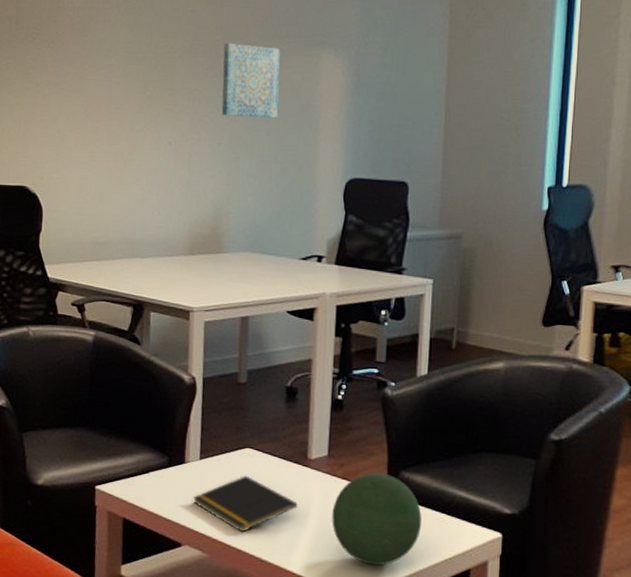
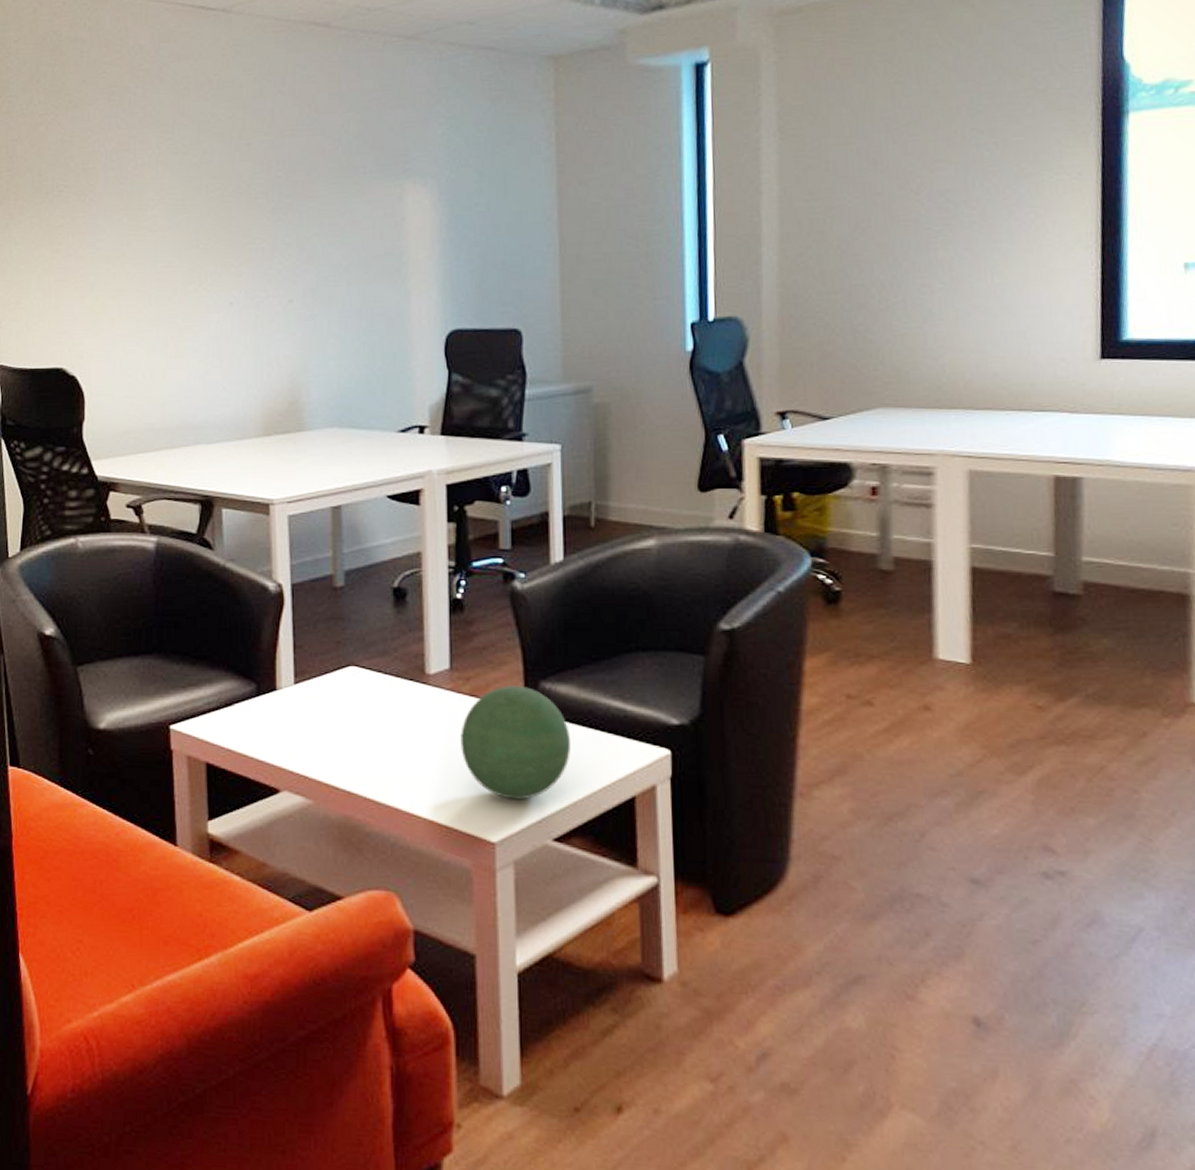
notepad: present [193,475,298,532] -> none [289,699,417,770]
wall art: present [221,43,280,119] -> none [288,179,359,267]

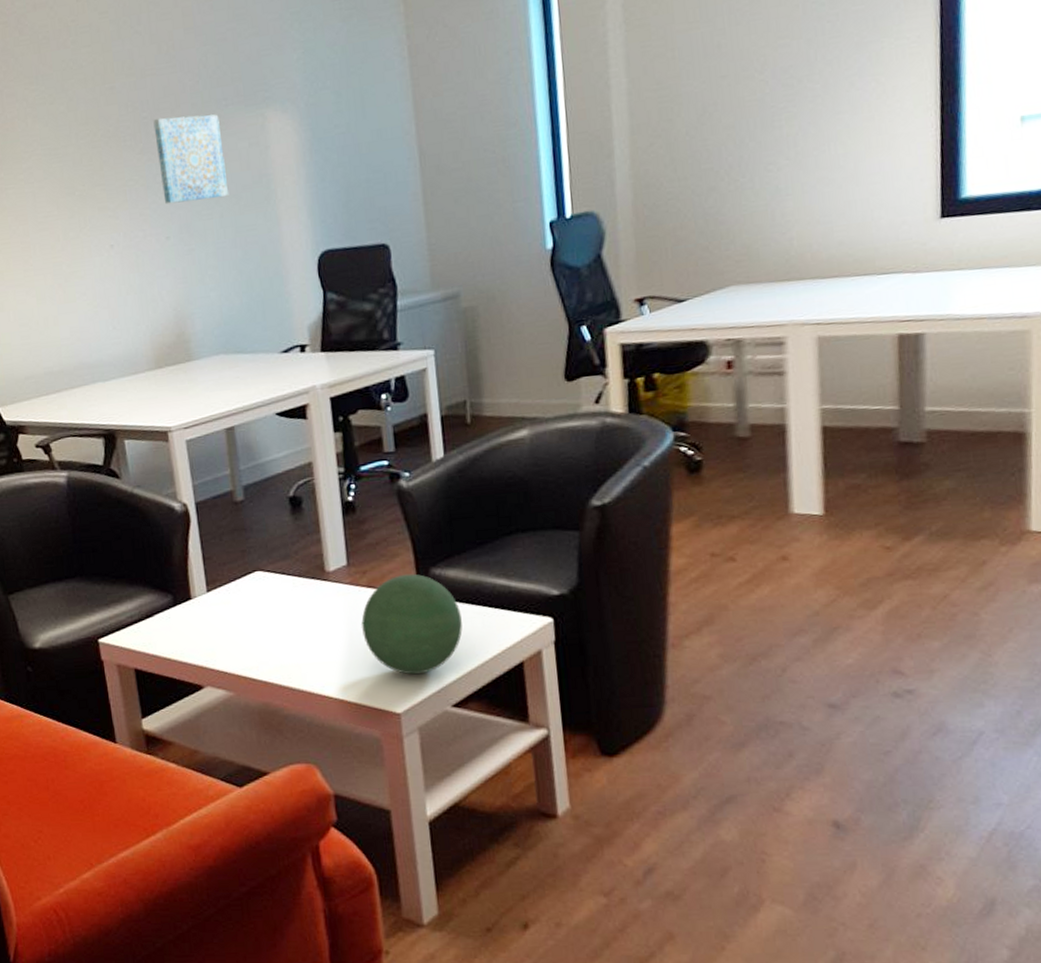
wall art: none [288,179,359,267] -> present [153,114,229,205]

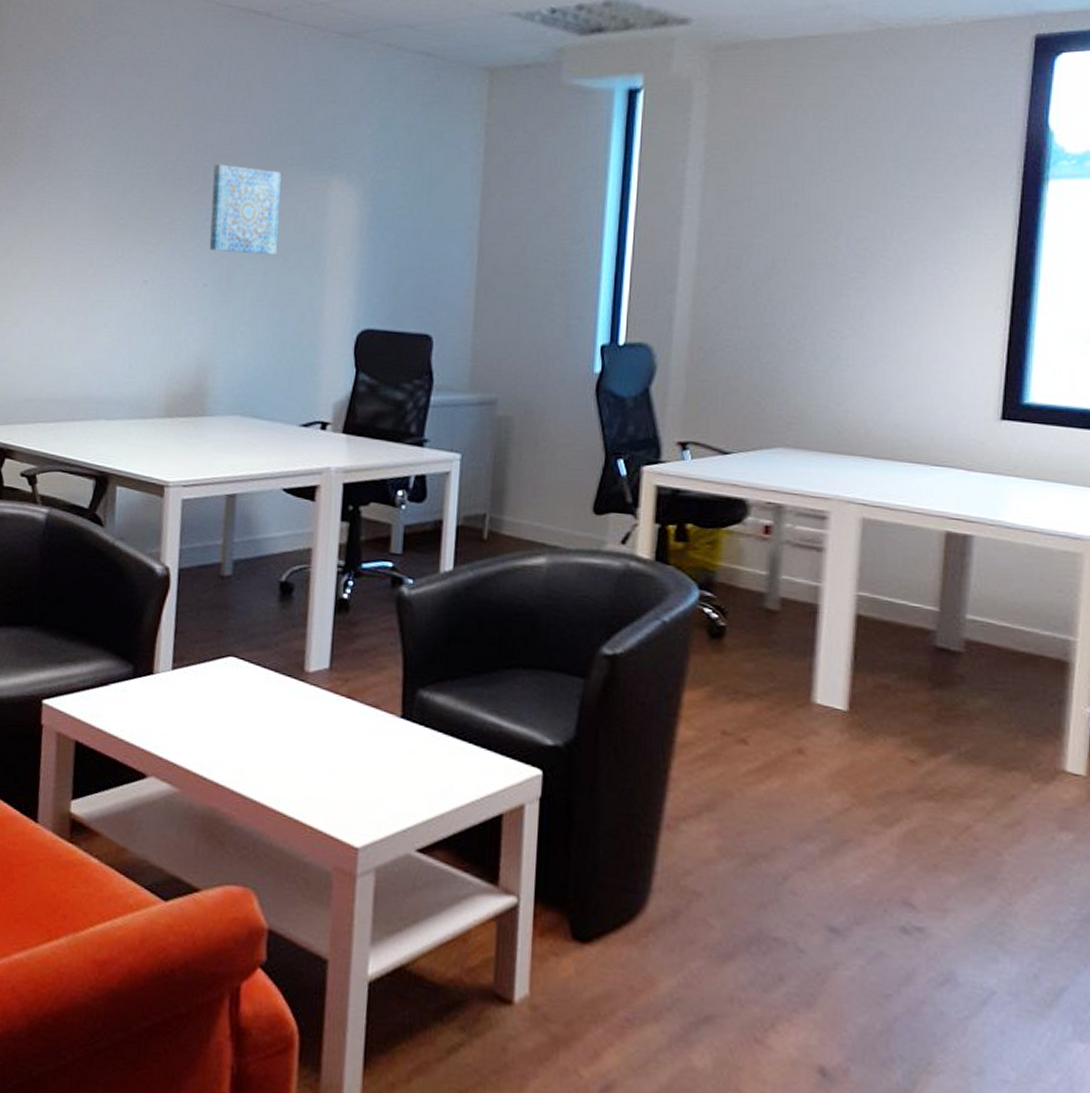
decorative orb: present [361,573,463,675] -> none [332,690,443,808]

